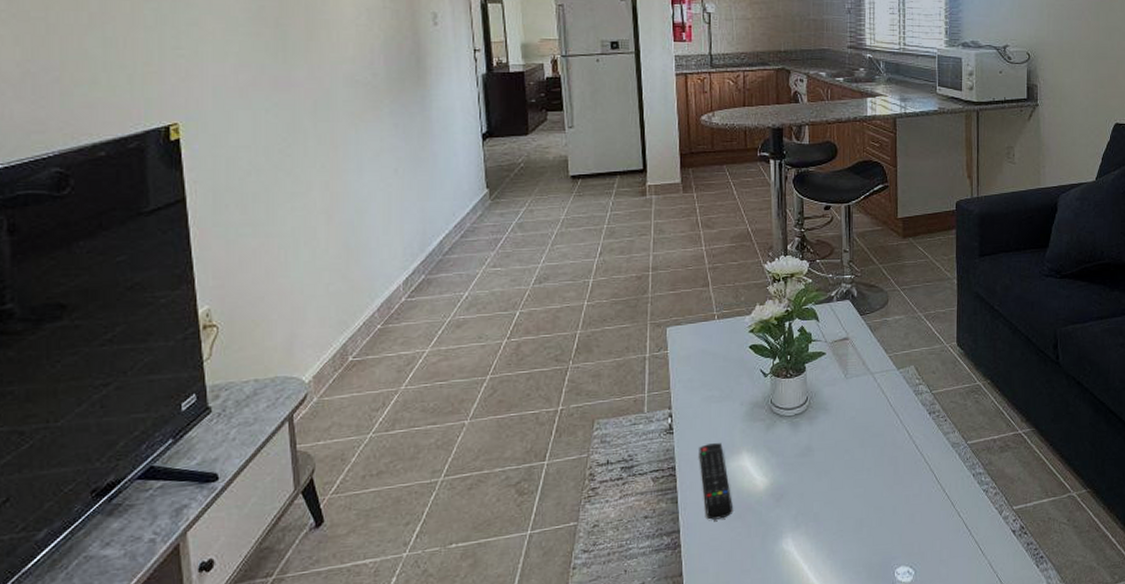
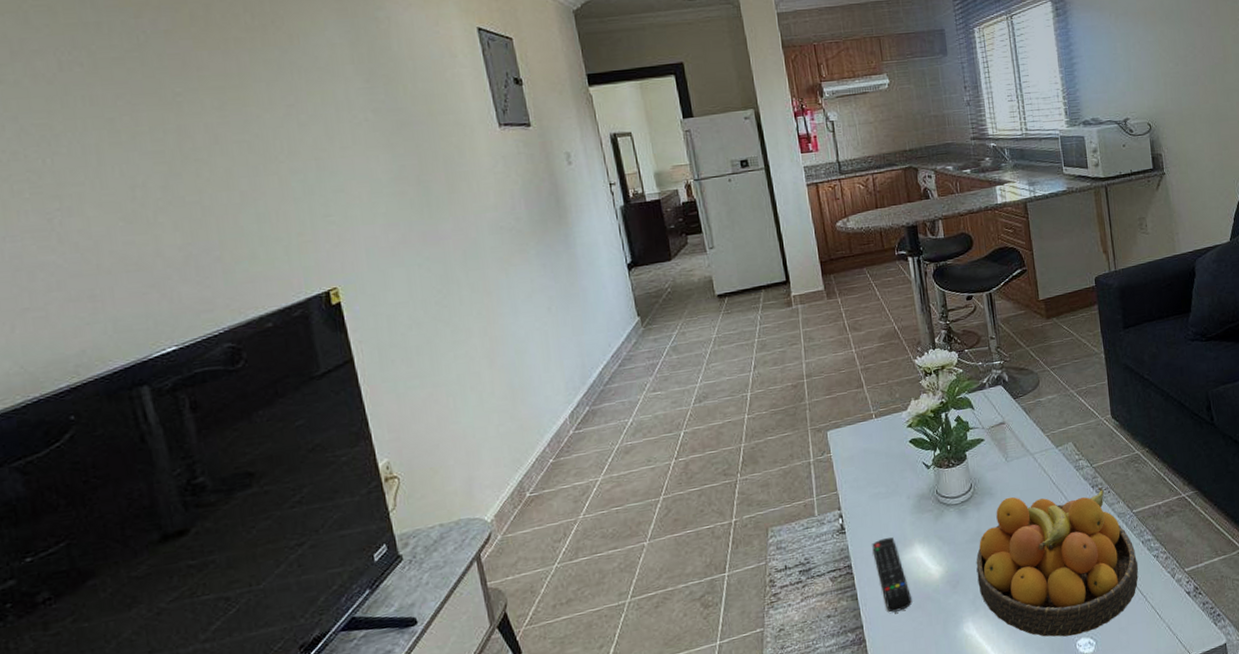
fruit bowl: none [802,414,966,563] -> present [976,486,1139,637]

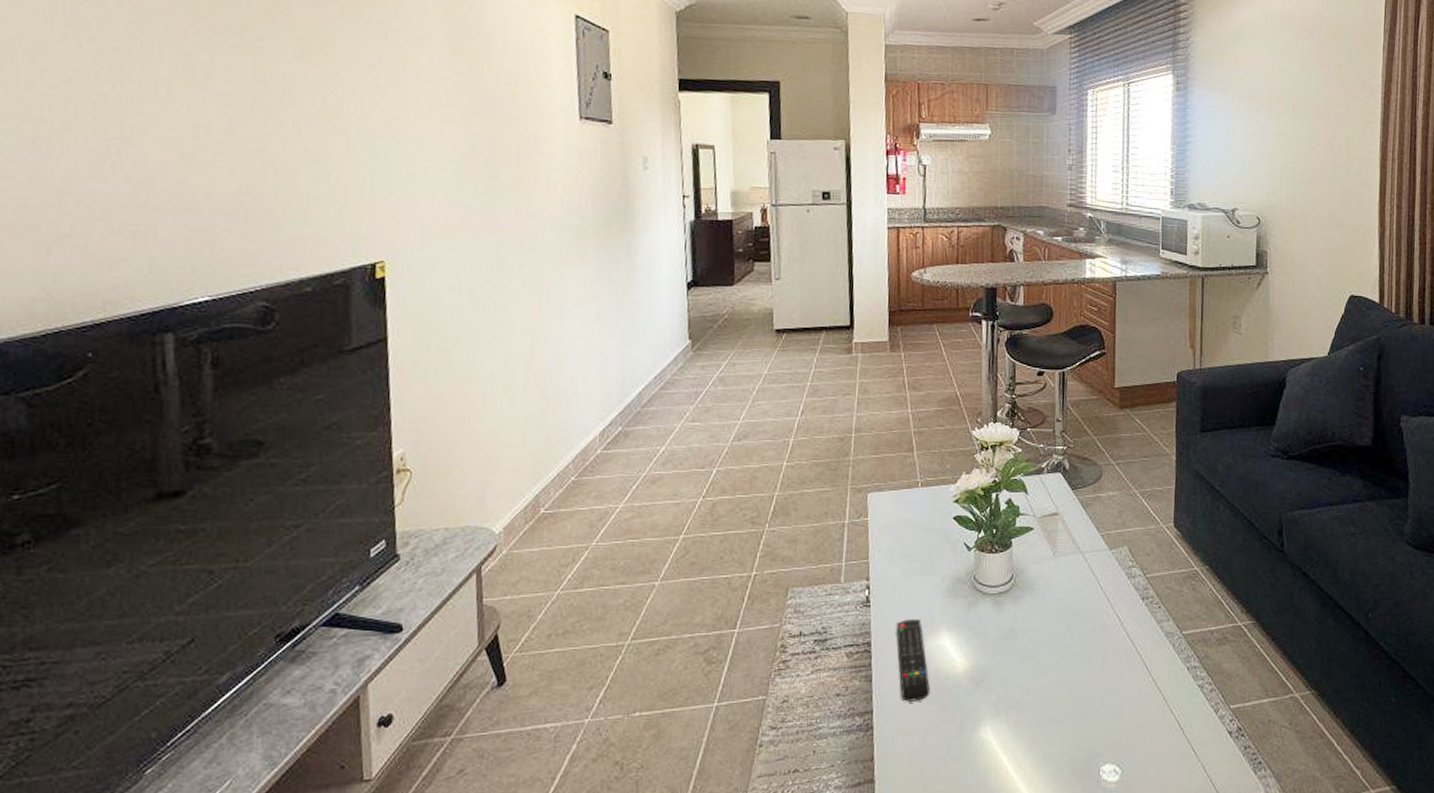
fruit bowl: present [976,486,1139,637] -> none [1003,595,1179,760]

